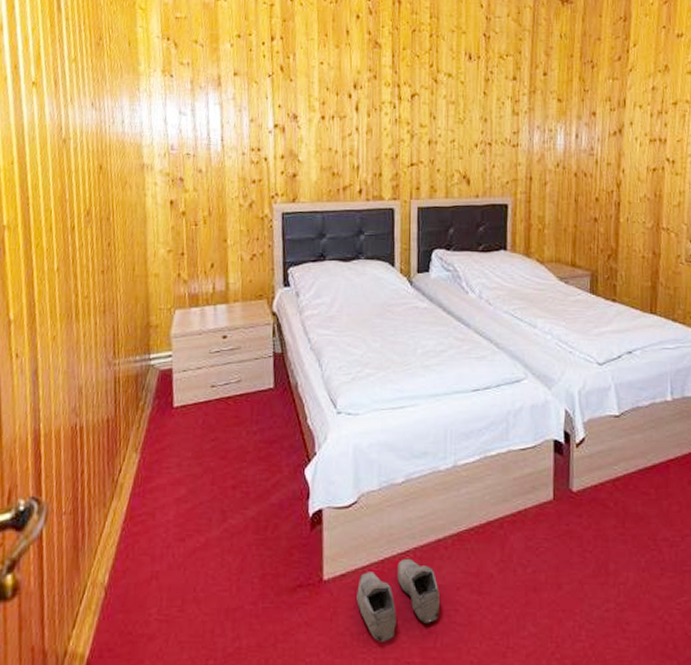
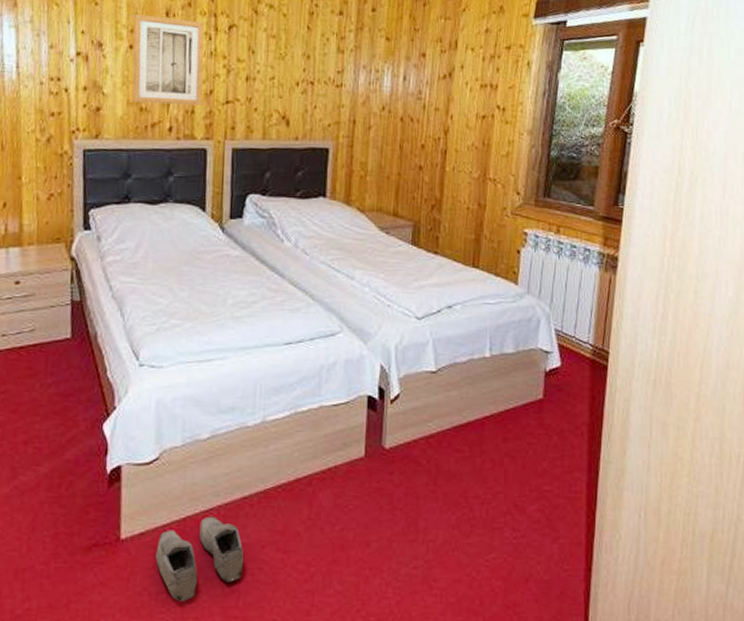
wall art: none [324,87,389,169] -> present [132,13,204,106]

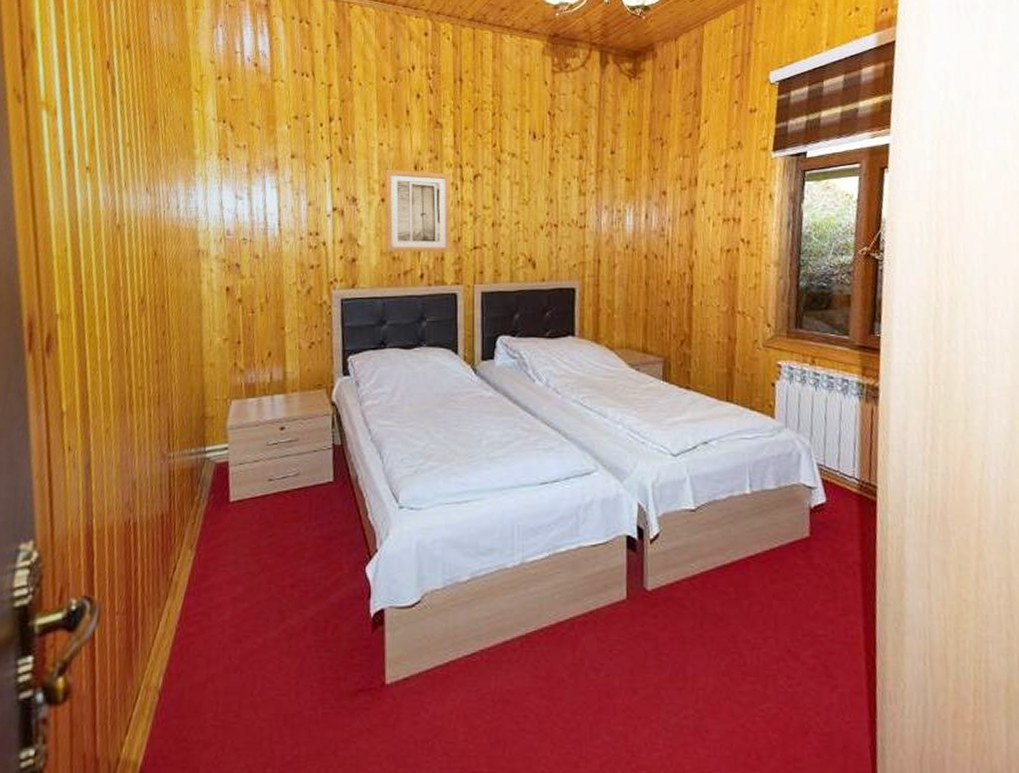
shoe: present [156,516,244,601] -> none [421,661,508,750]

